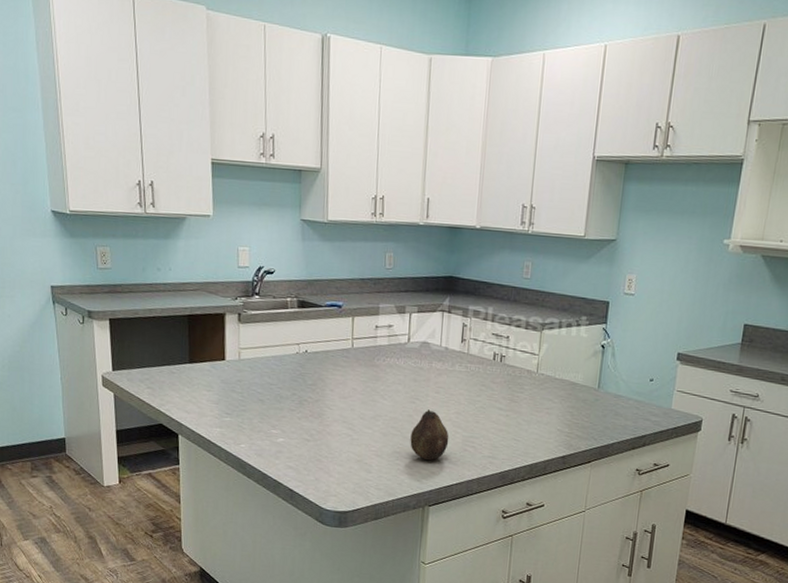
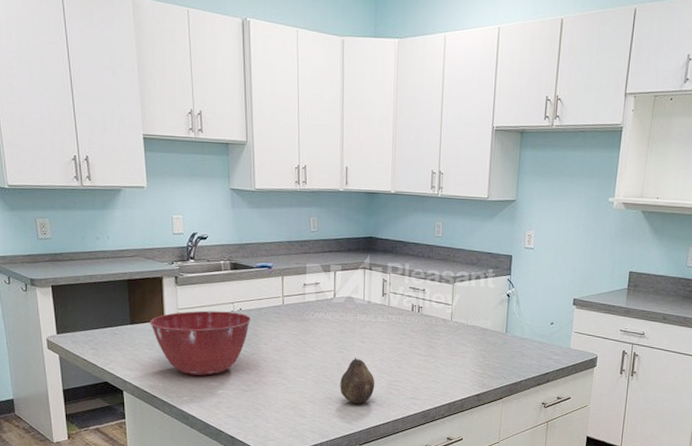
mixing bowl: none [209,351,318,422] -> present [149,310,252,376]

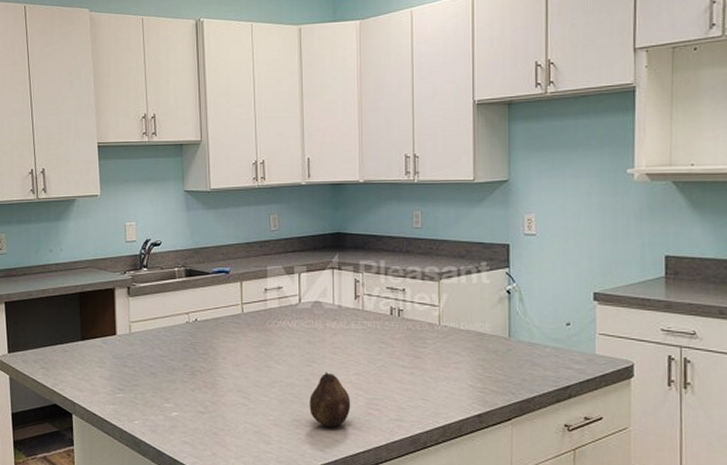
mixing bowl: present [149,310,252,376] -> none [100,323,208,396]

